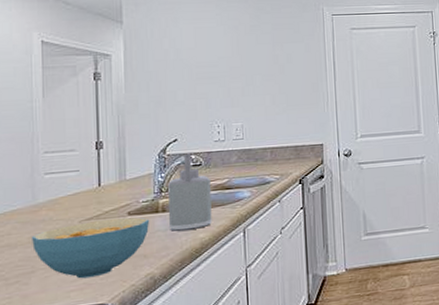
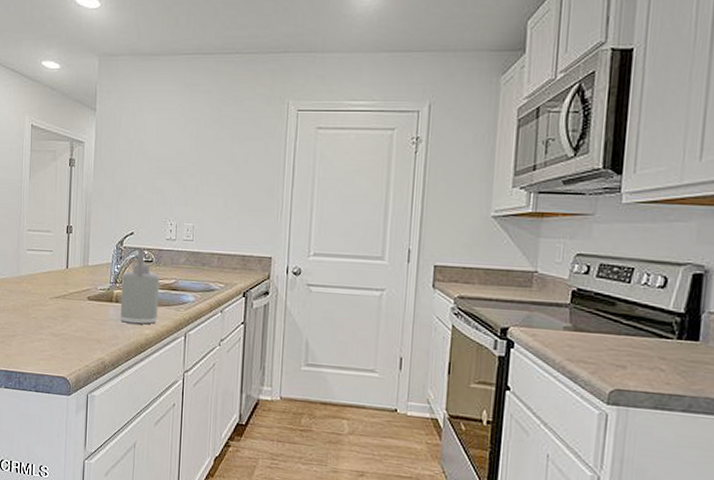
cereal bowl: present [32,217,150,279] -> none [15,300,105,351]

